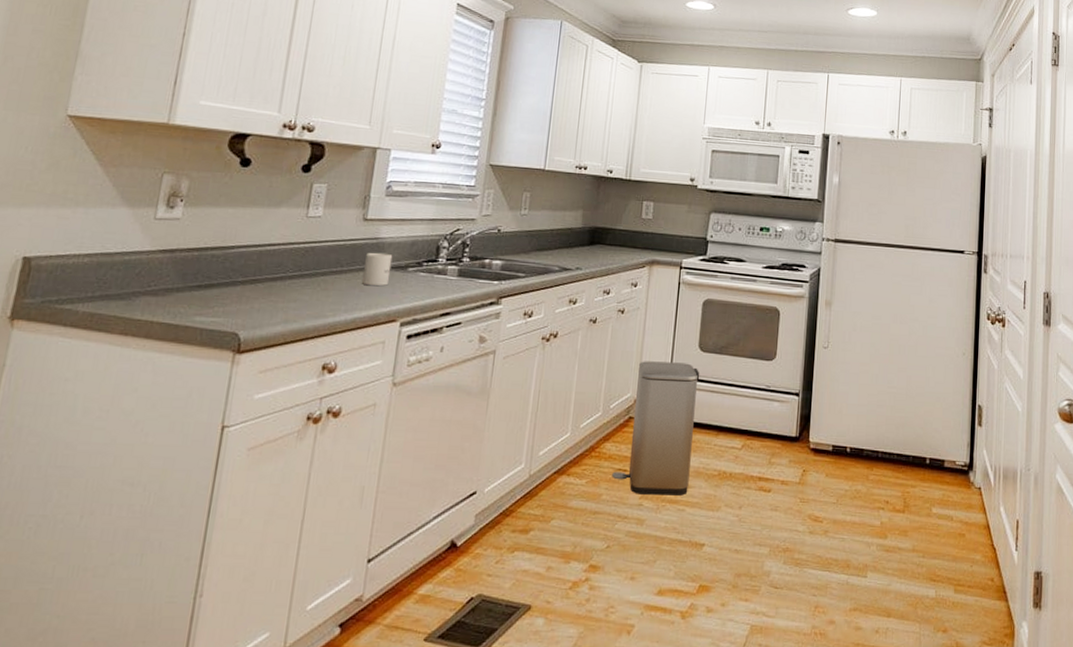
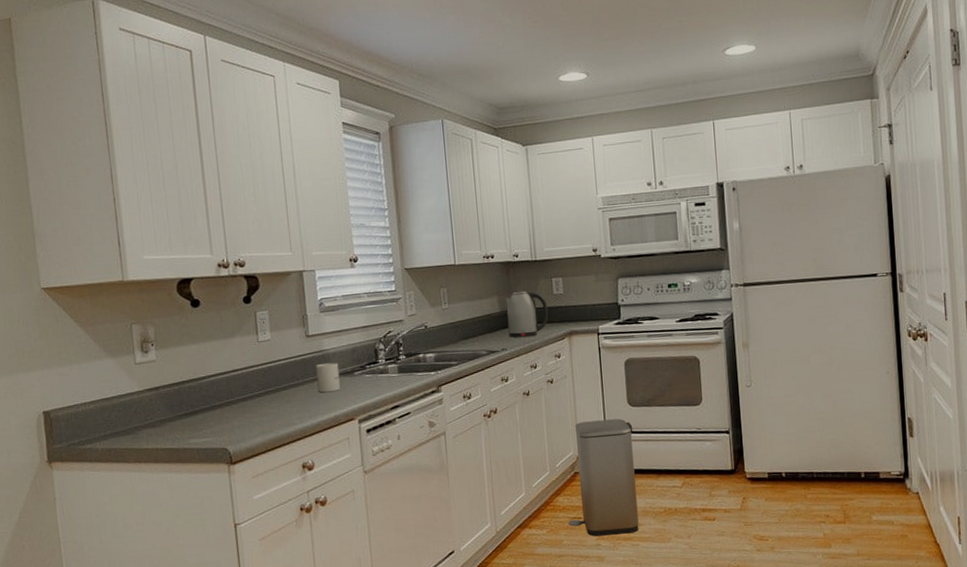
kettle: none [586,208,633,260] -> present [505,291,548,338]

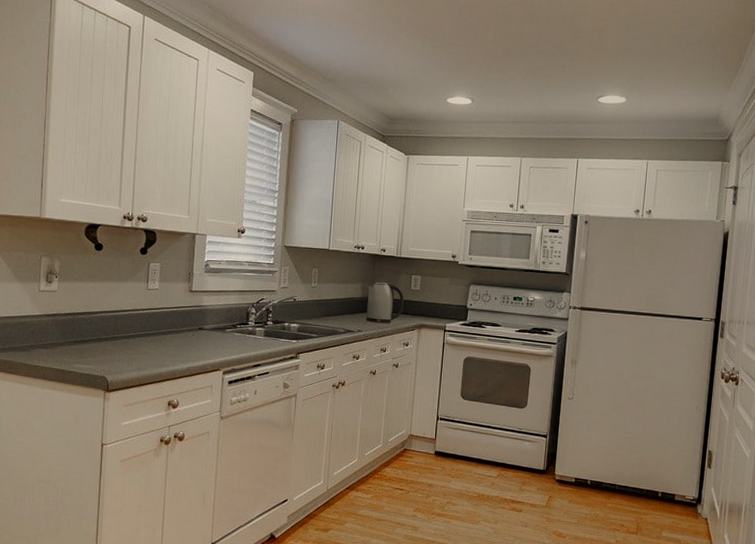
mug: present [316,362,341,393] -> none [191,317,214,343]
pedal bin: present [568,418,639,537] -> none [391,405,462,511]

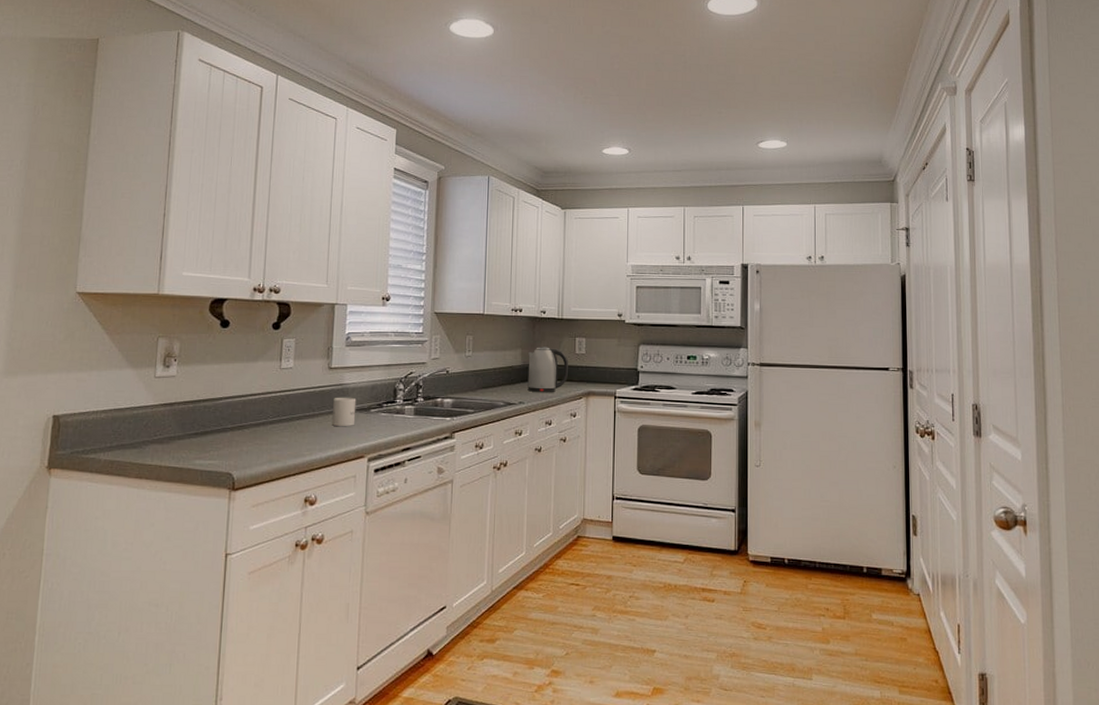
mug: none [191,317,214,343] -> present [331,397,357,427]

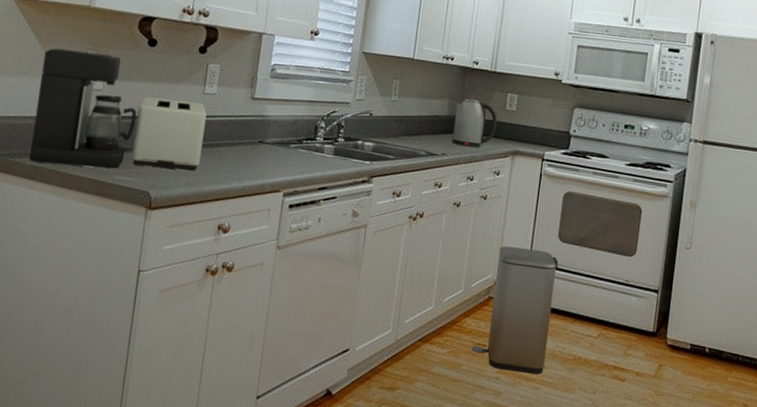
coffee maker: none [104,338,214,457] -> present [29,48,137,169]
toaster: none [211,377,285,448] -> present [131,96,207,171]
mug: present [331,397,357,427] -> none [250,128,277,159]
pedal bin: none [566,484,640,607] -> present [472,246,559,375]

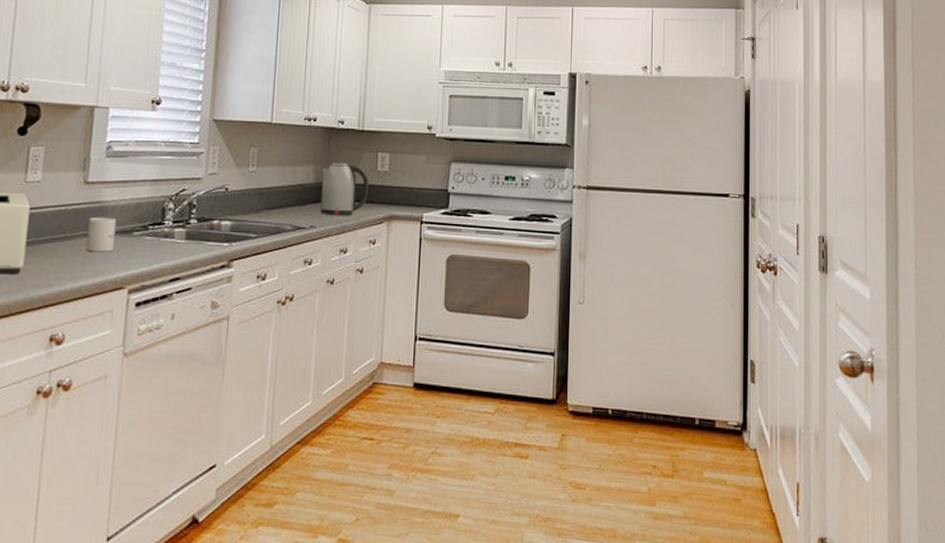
mug: none [250,128,277,159] -> present [85,216,117,253]
pedal bin: present [472,246,559,375] -> none [358,323,447,464]

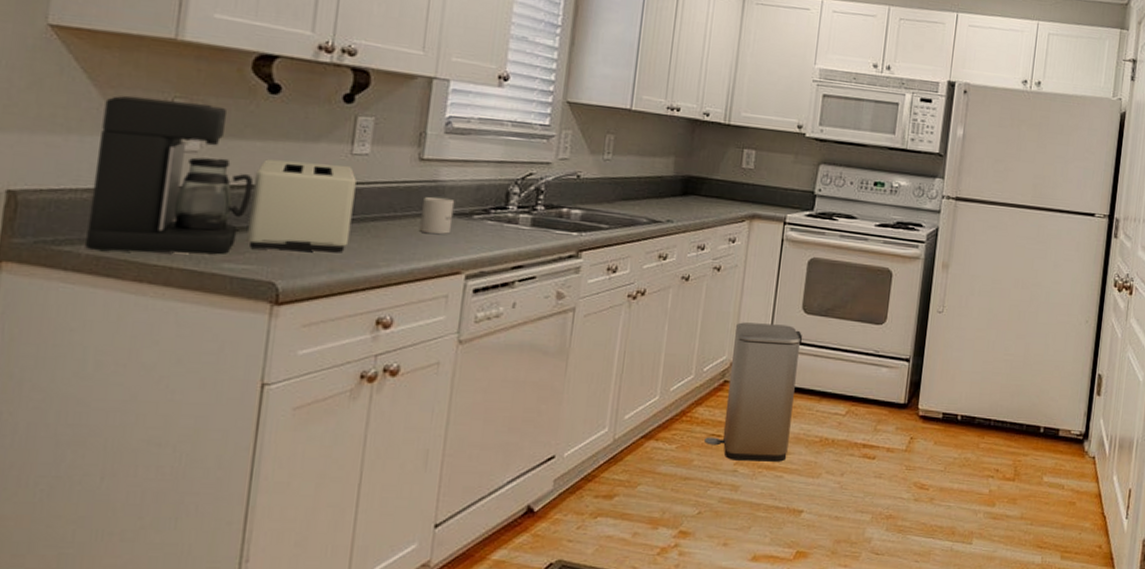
kettle: present [320,162,369,216] -> none [678,155,732,212]
pedal bin: none [358,323,447,464] -> present [704,322,803,462]

